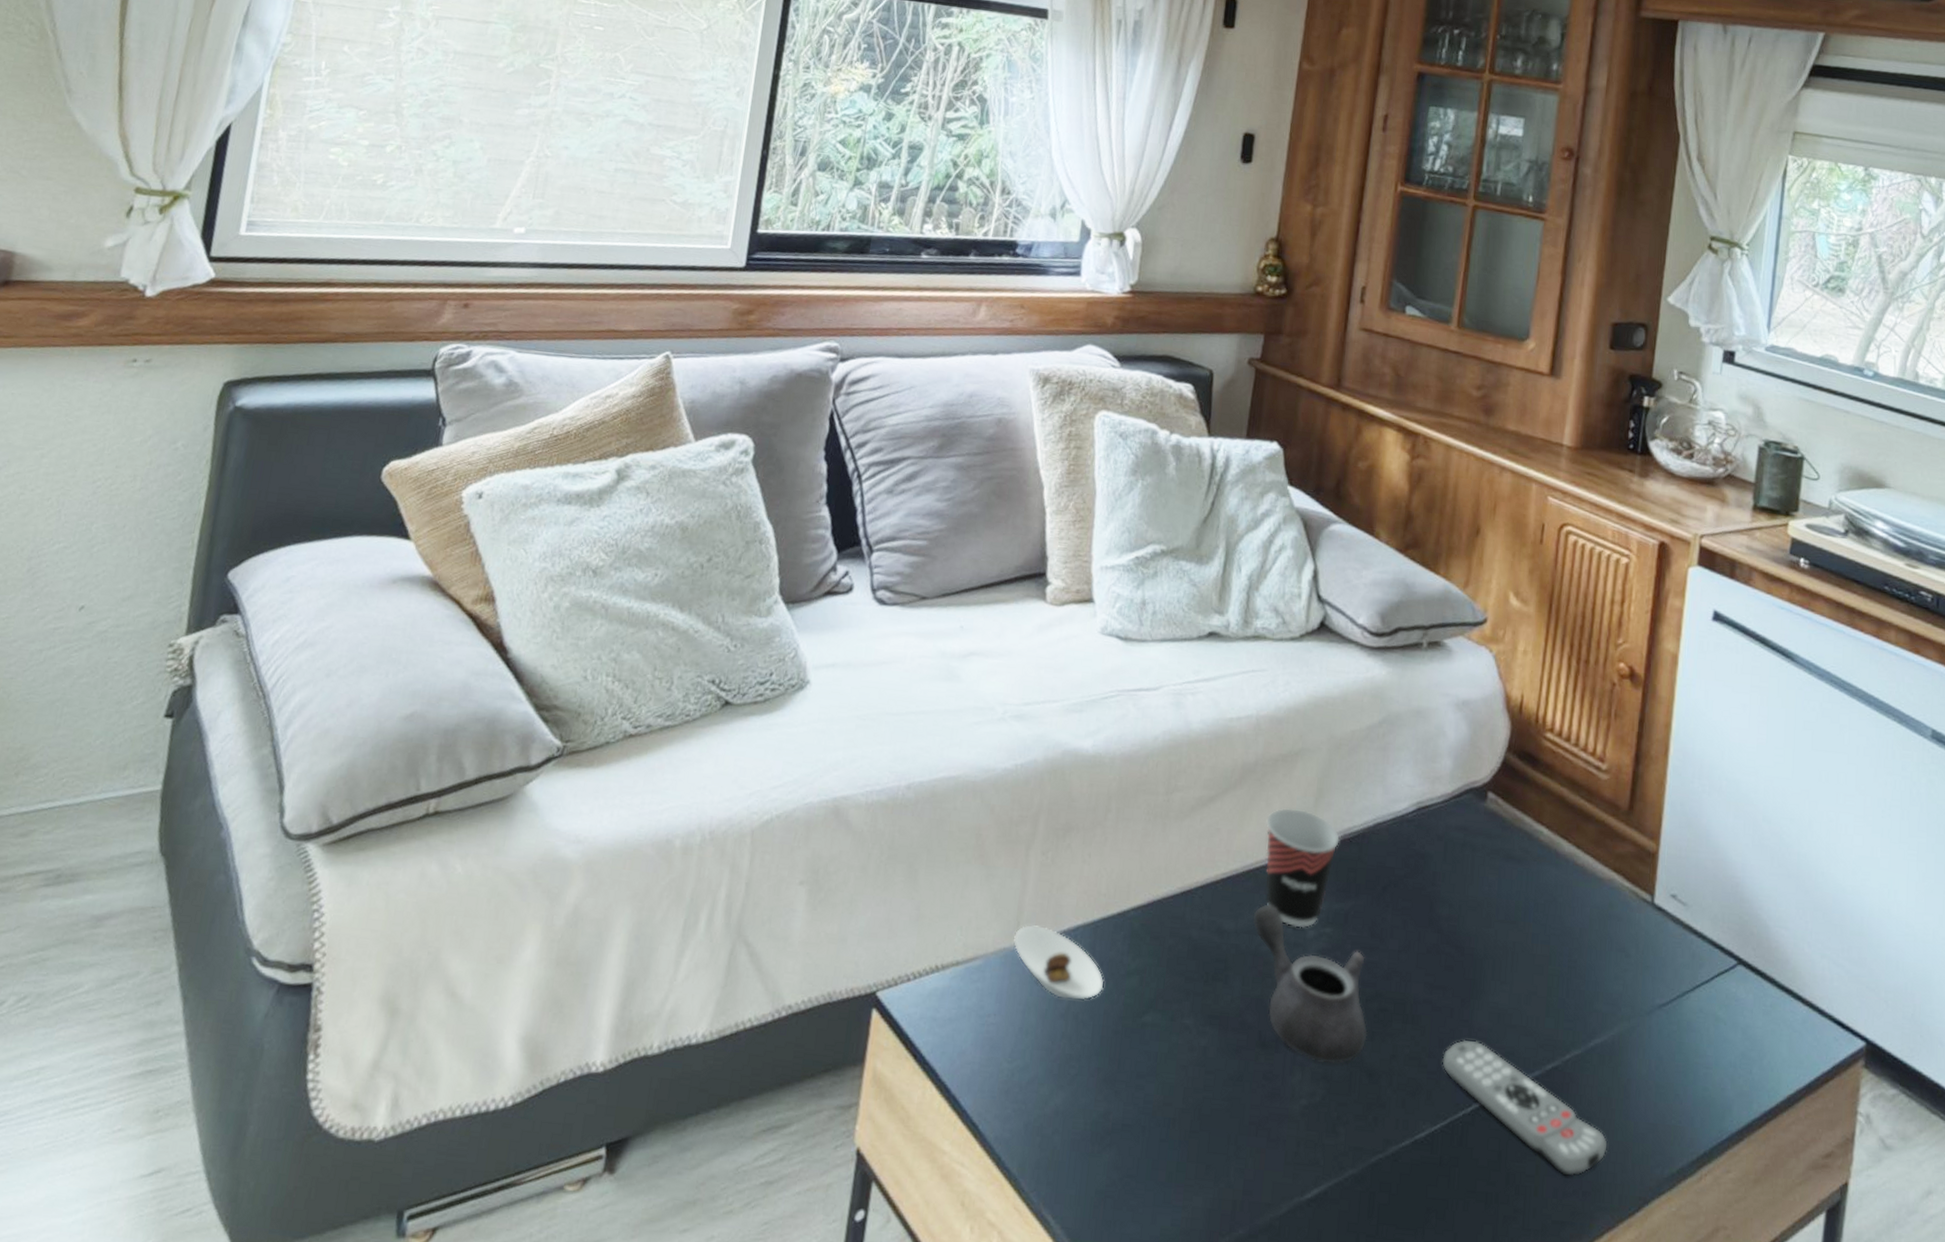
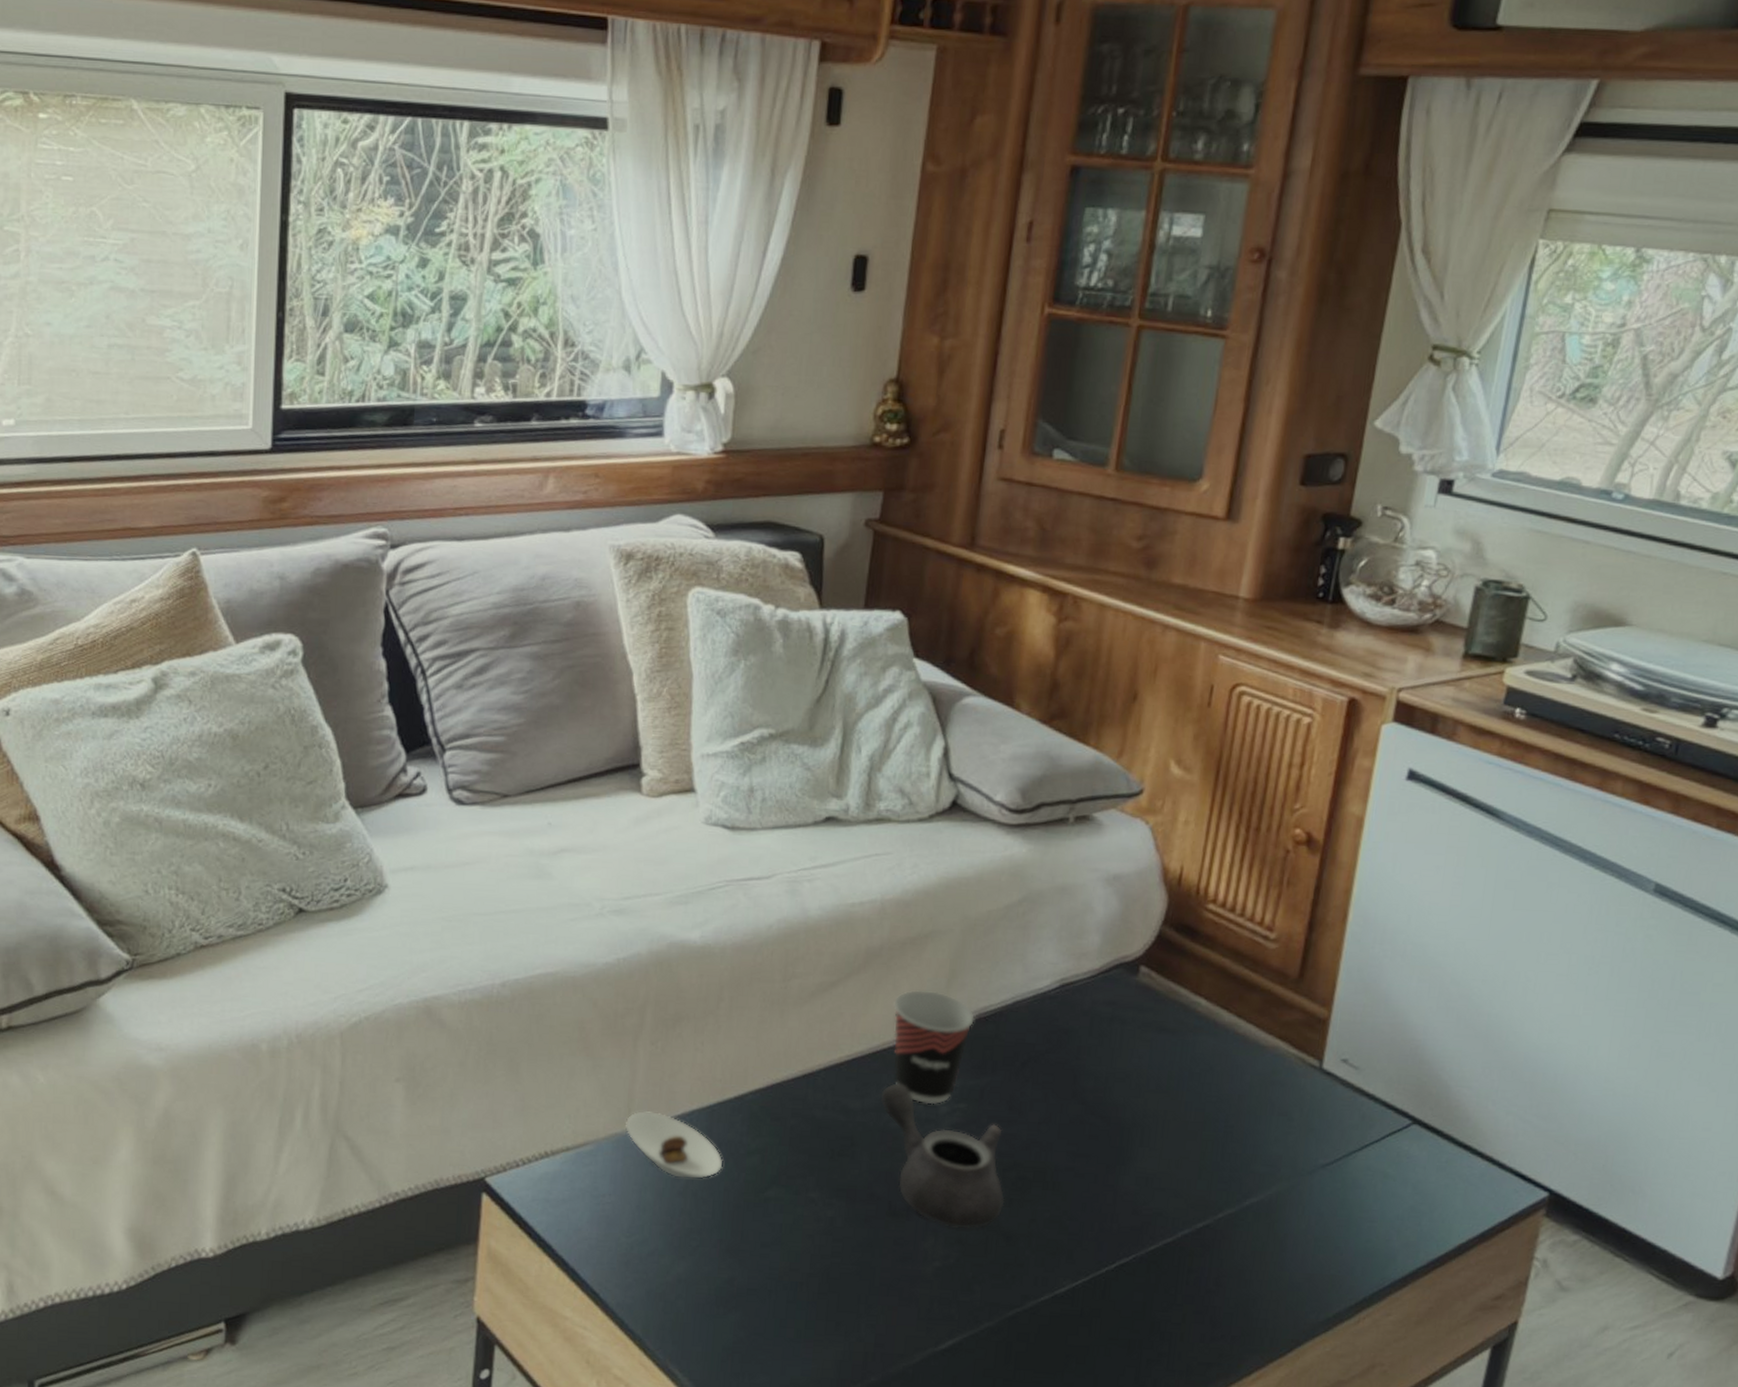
remote control: present [1442,1039,1608,1176] -> none [1084,1203,1260,1323]

